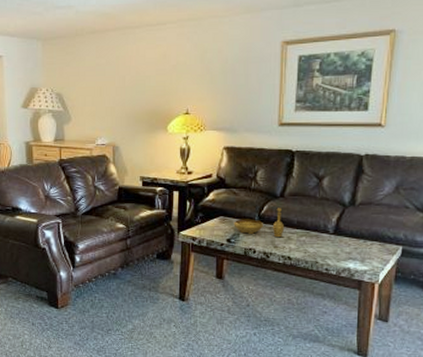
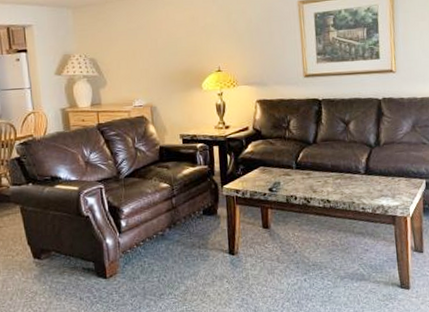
decorative bowl: present [233,208,285,237] -> none [273,154,321,182]

